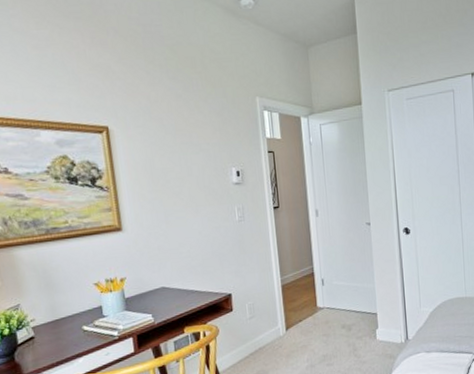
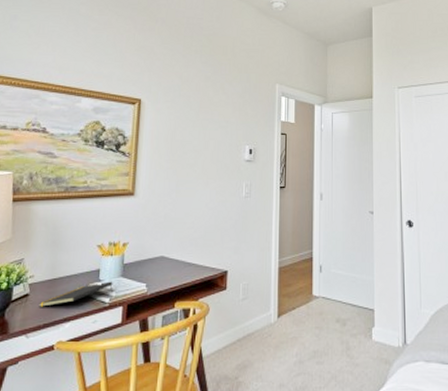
notepad: none [47,315,119,347] -> present [39,281,113,307]

